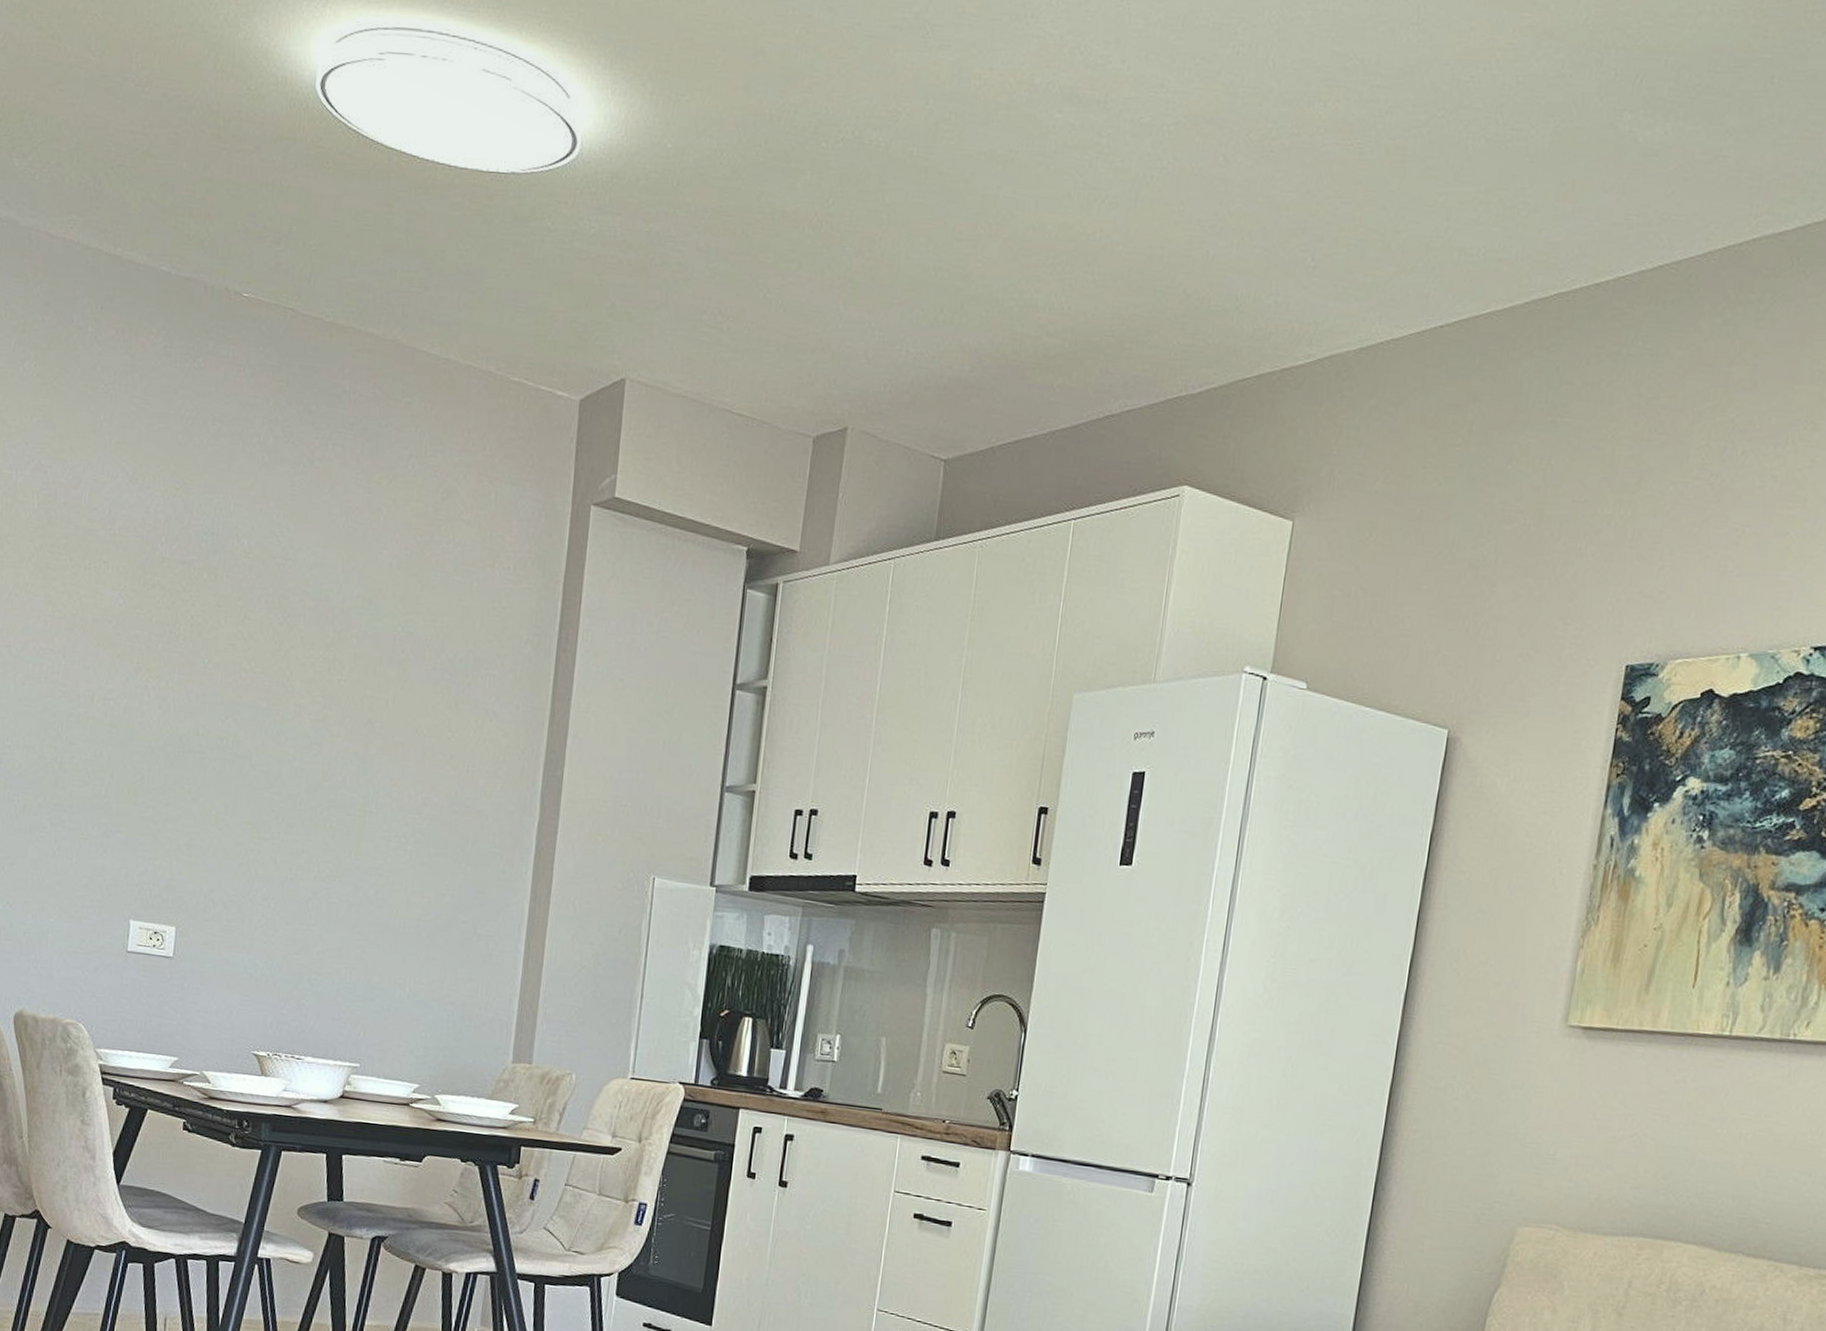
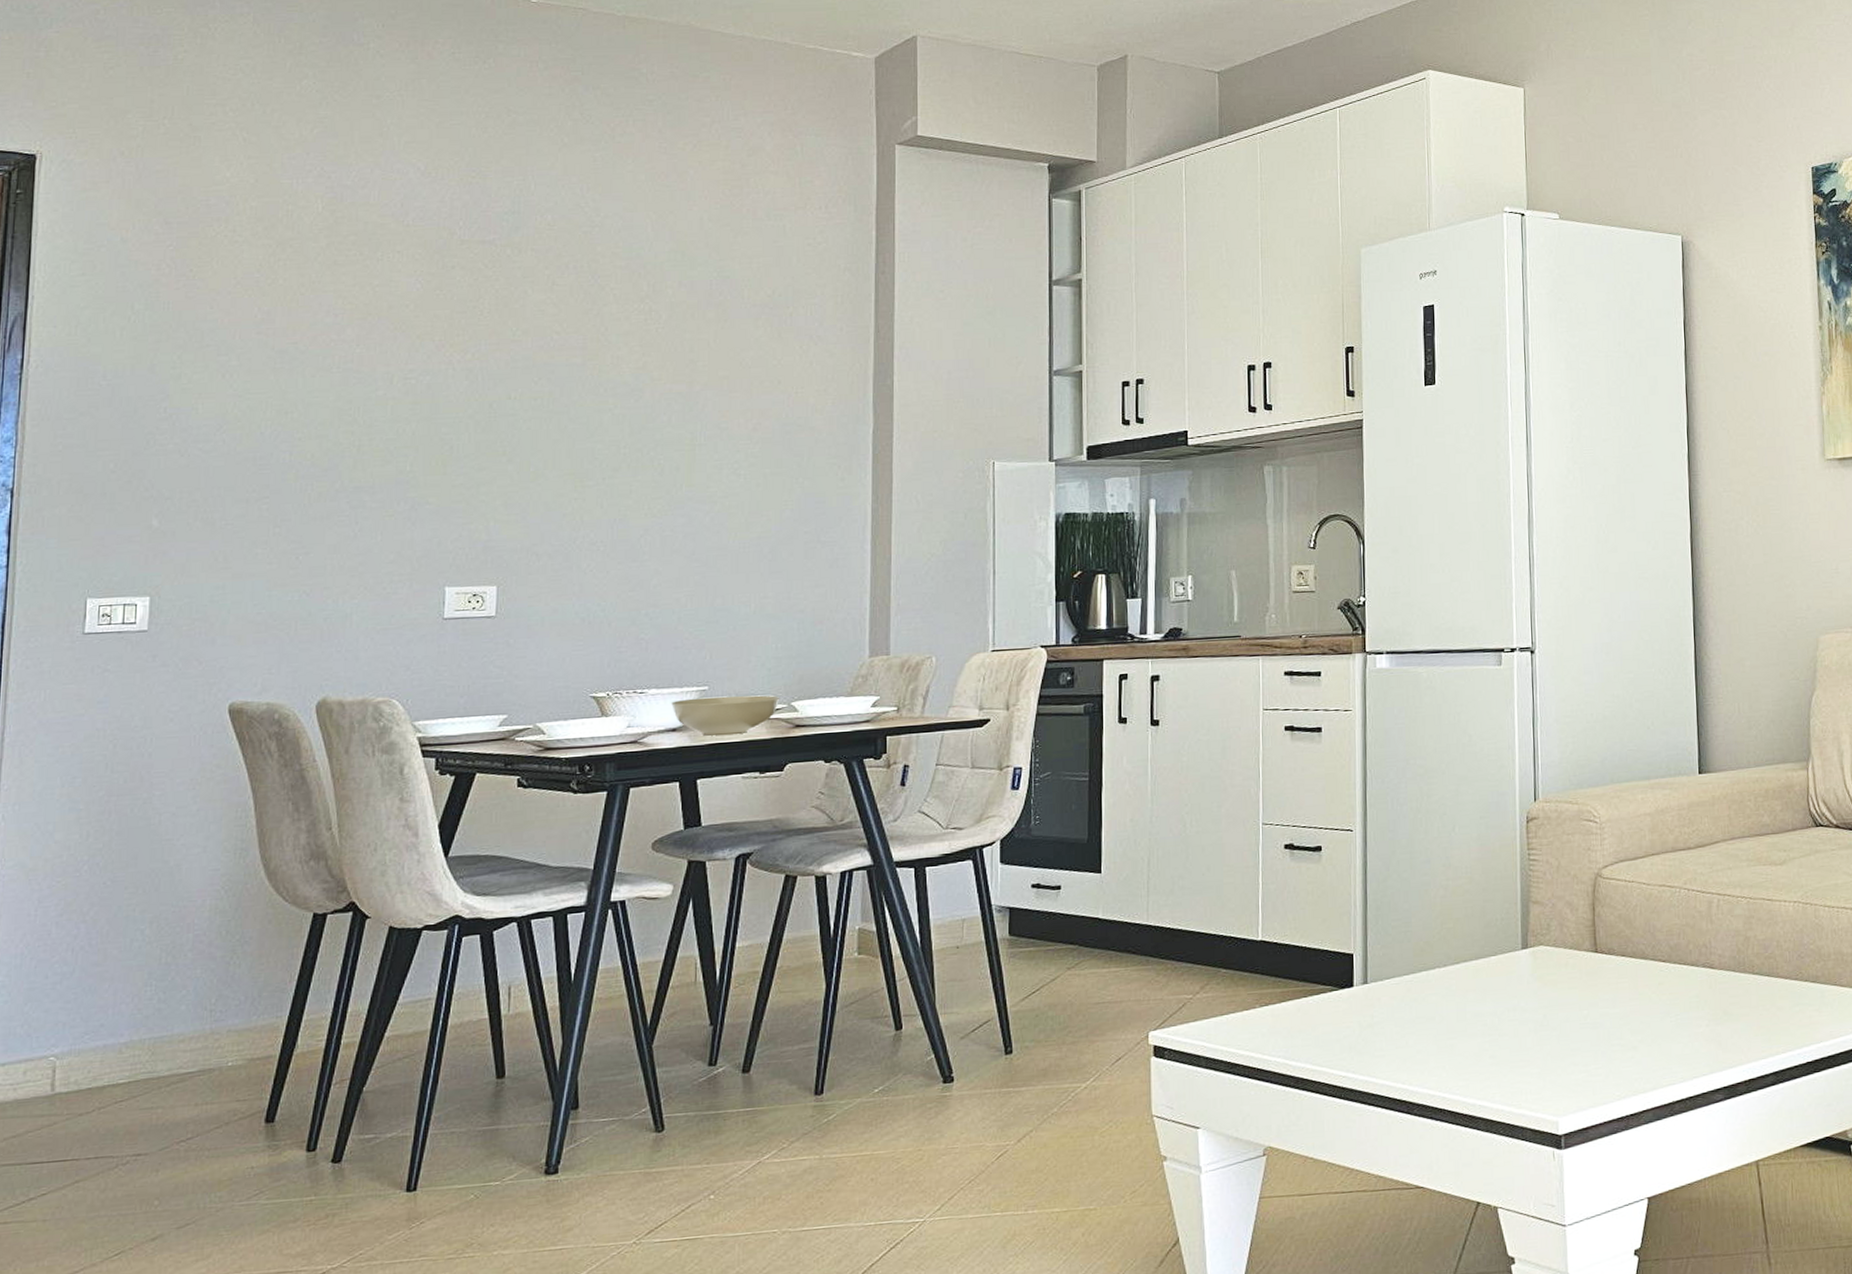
bowl: none [325,1072,425,1118] -> present [671,695,780,736]

